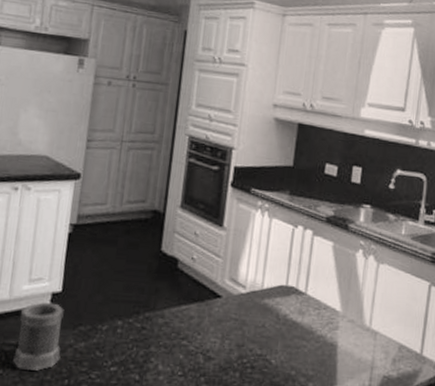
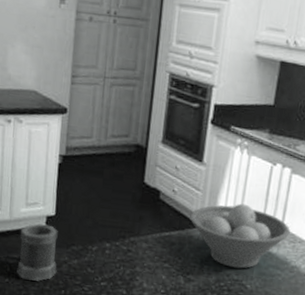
fruit bowl: none [209,269,314,342] -> present [190,203,290,269]

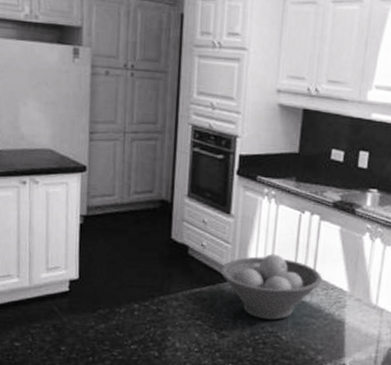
mug: present [17,223,58,281] -> none [39,289,83,350]

